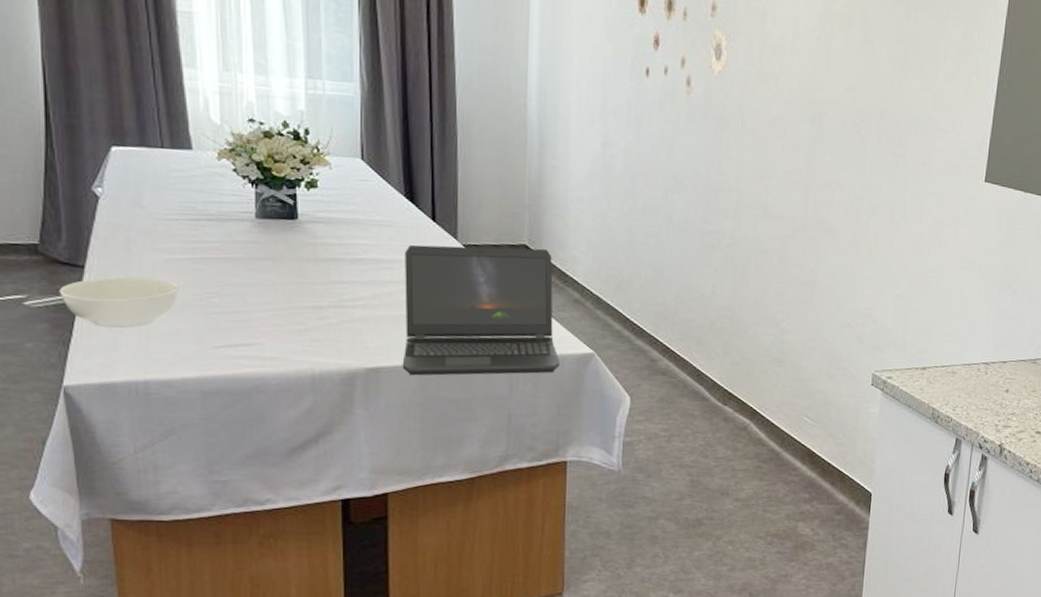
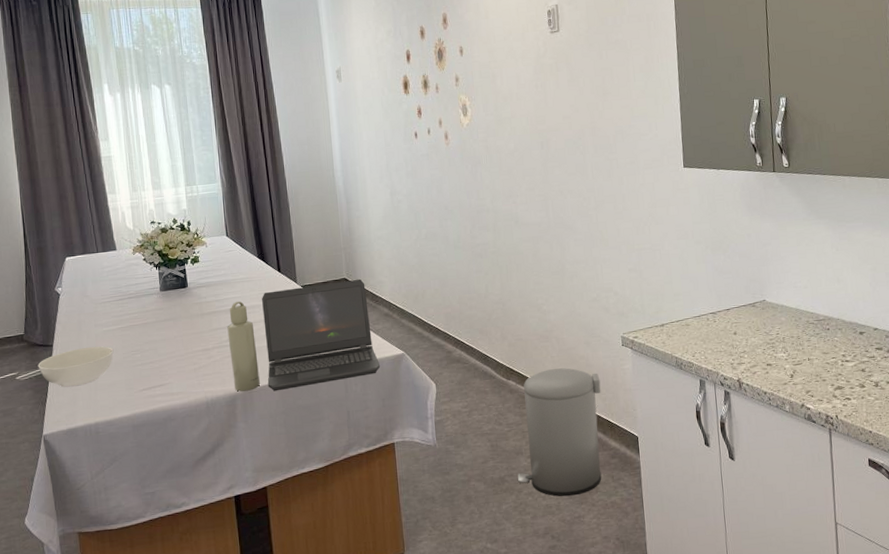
bottle: none [351,249,393,371] -> present [227,301,261,392]
pedal bin: none [717,400,838,551] -> present [517,368,602,497]

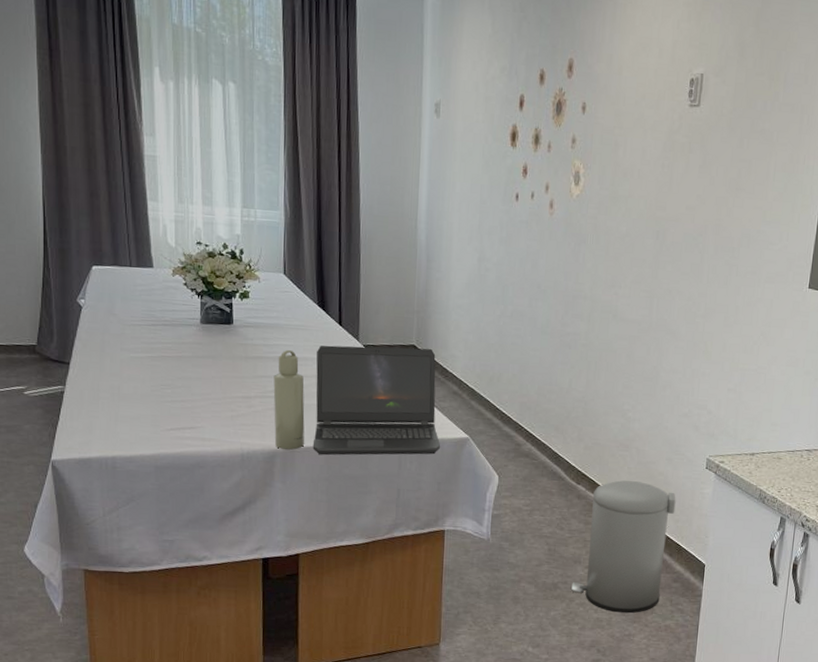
bowl: present [38,346,114,388] -> none [50,371,140,414]

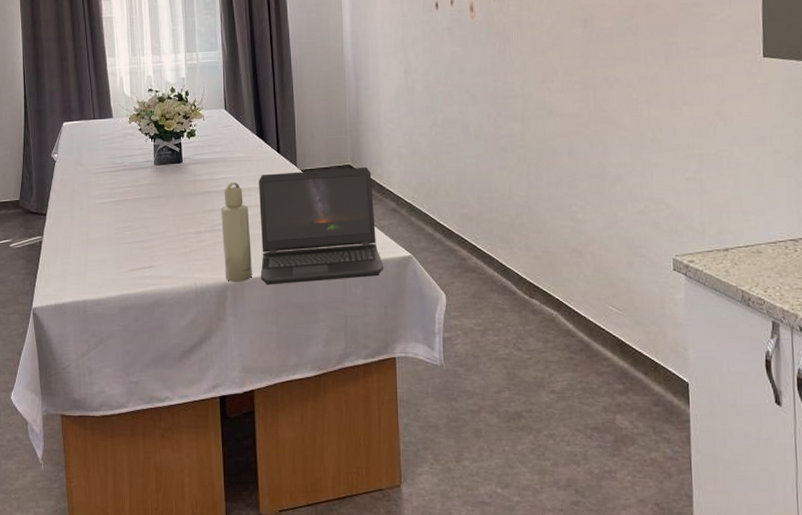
pedal bin: present [570,480,676,613] -> none [536,291,645,445]

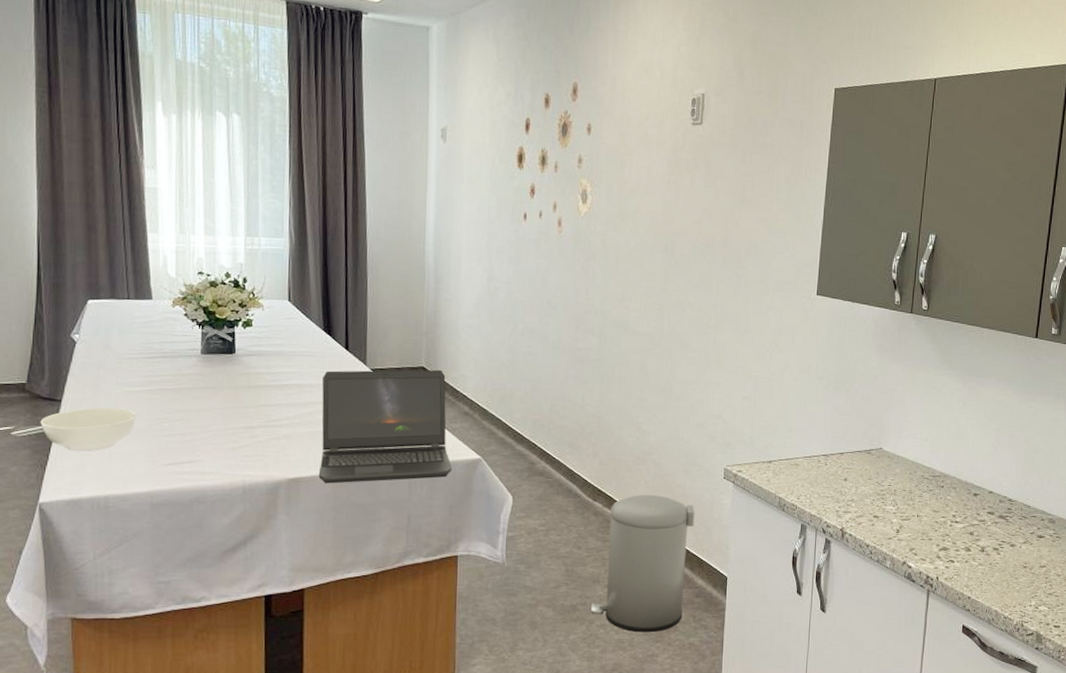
bowl: none [31,218,105,261] -> present [40,407,137,452]
bottle: present [221,181,253,283] -> none [277,376,311,481]
pedal bin: none [536,291,645,445] -> present [590,495,695,633]

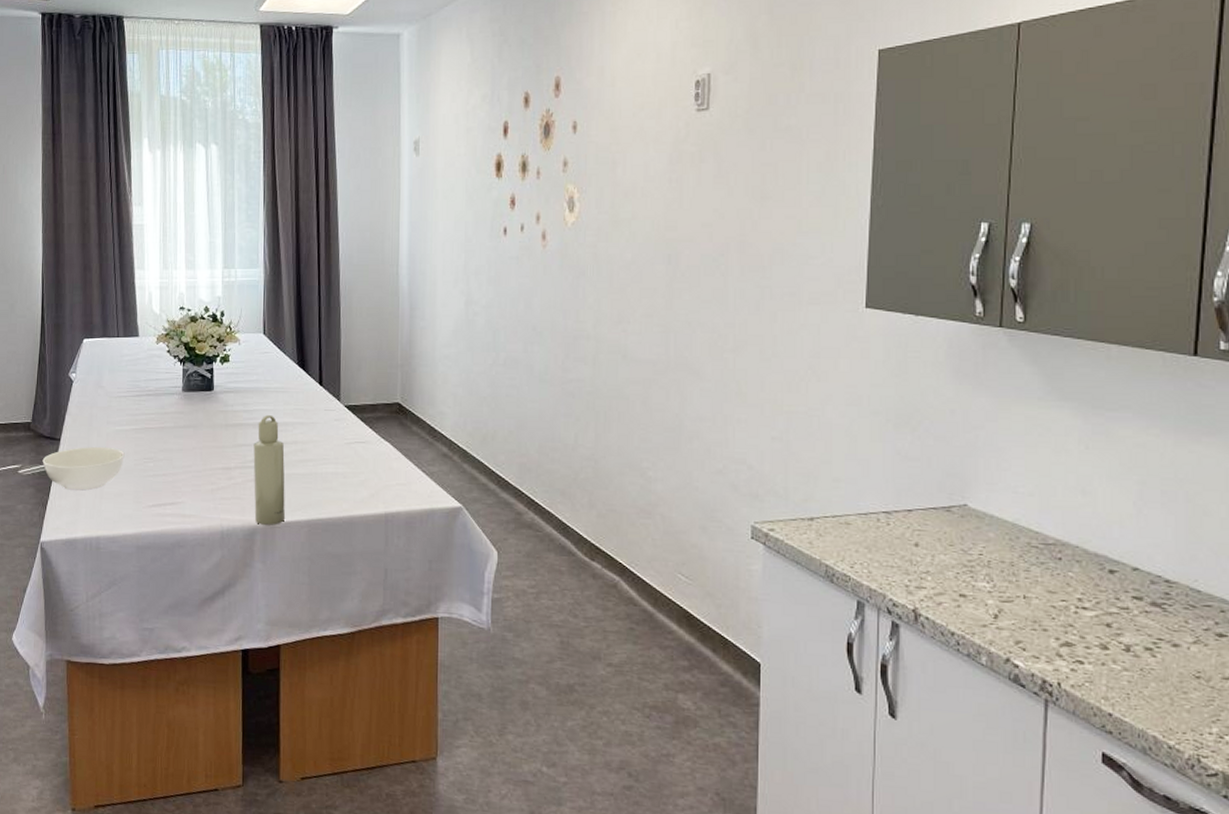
bottle: none [277,376,311,481] -> present [253,414,286,526]
laptop computer: present [318,369,453,484] -> none [293,405,431,531]
pedal bin: present [590,495,695,633] -> none [590,555,716,726]

